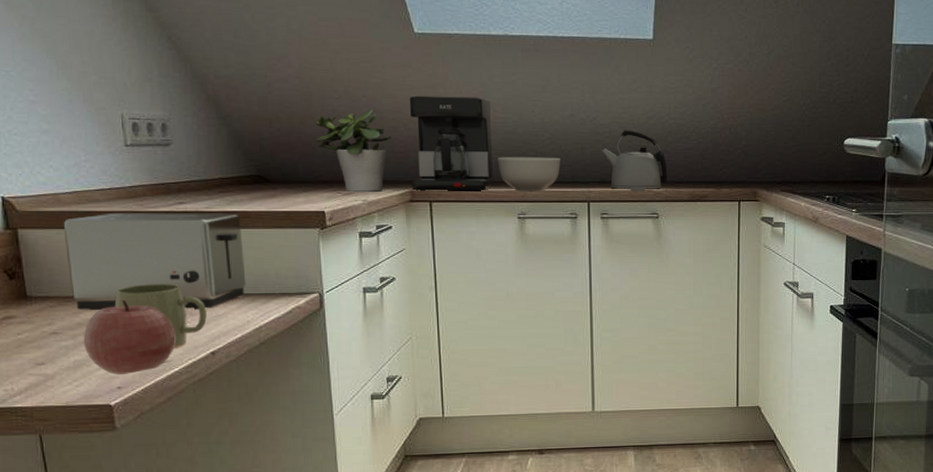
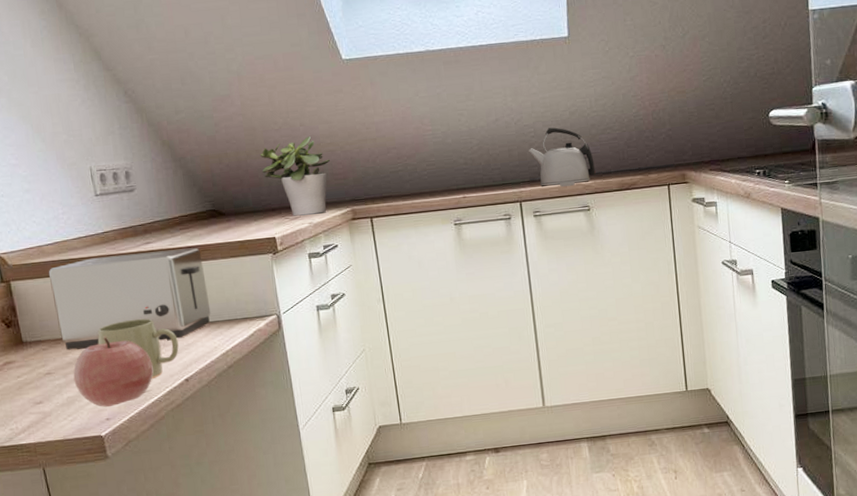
coffee maker: present [409,95,494,192] -> none [343,112,429,209]
bowl: present [497,157,561,192] -> none [430,162,491,199]

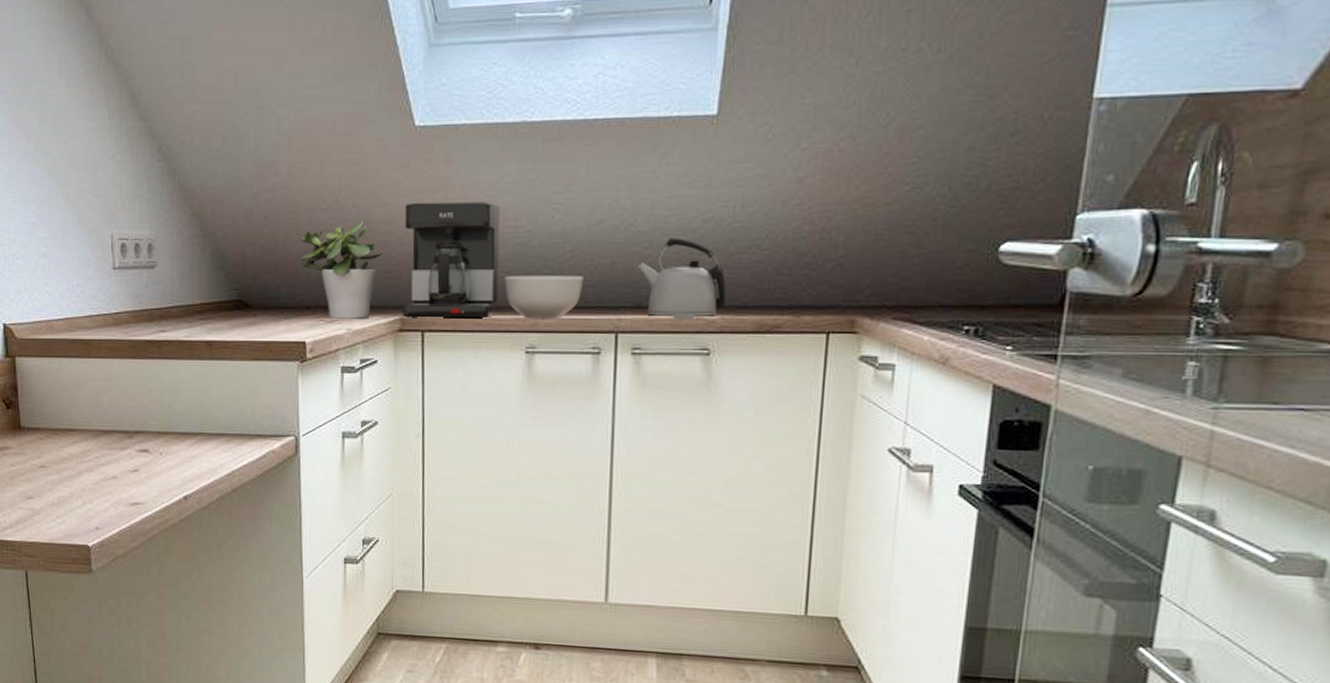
toaster: present [48,247,211,351] -> none [55,341,222,448]
fruit: present [73,335,154,407] -> none [67,432,151,514]
mug: present [97,318,179,380] -> none [96,418,181,491]
coffee maker: none [343,112,429,209] -> present [402,201,500,320]
bowl: none [430,162,491,199] -> present [504,275,583,320]

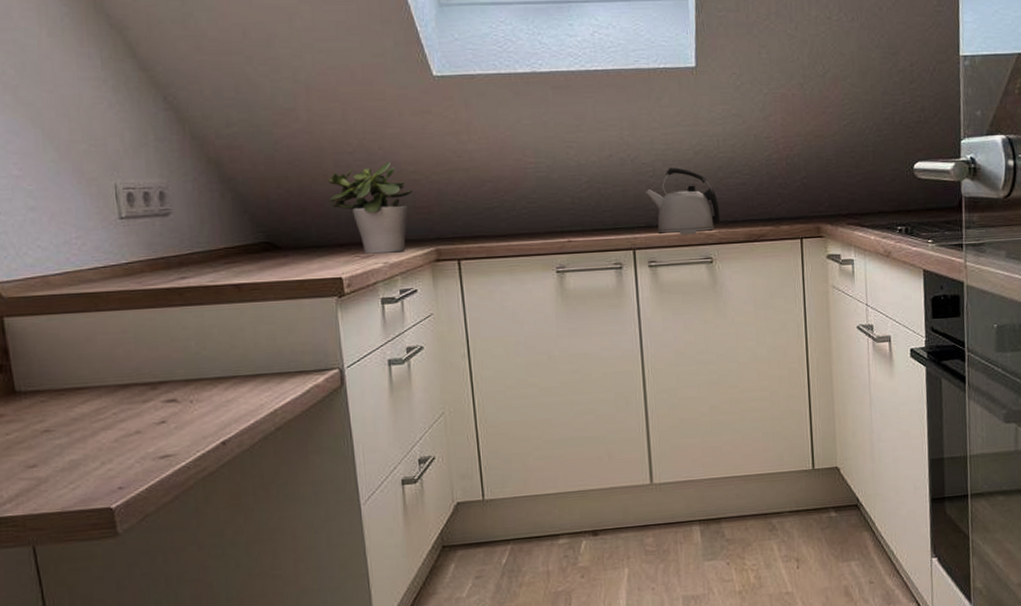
coffee maker: present [402,201,500,320] -> none [430,141,529,250]
bowl: present [504,275,583,320] -> none [531,202,601,243]

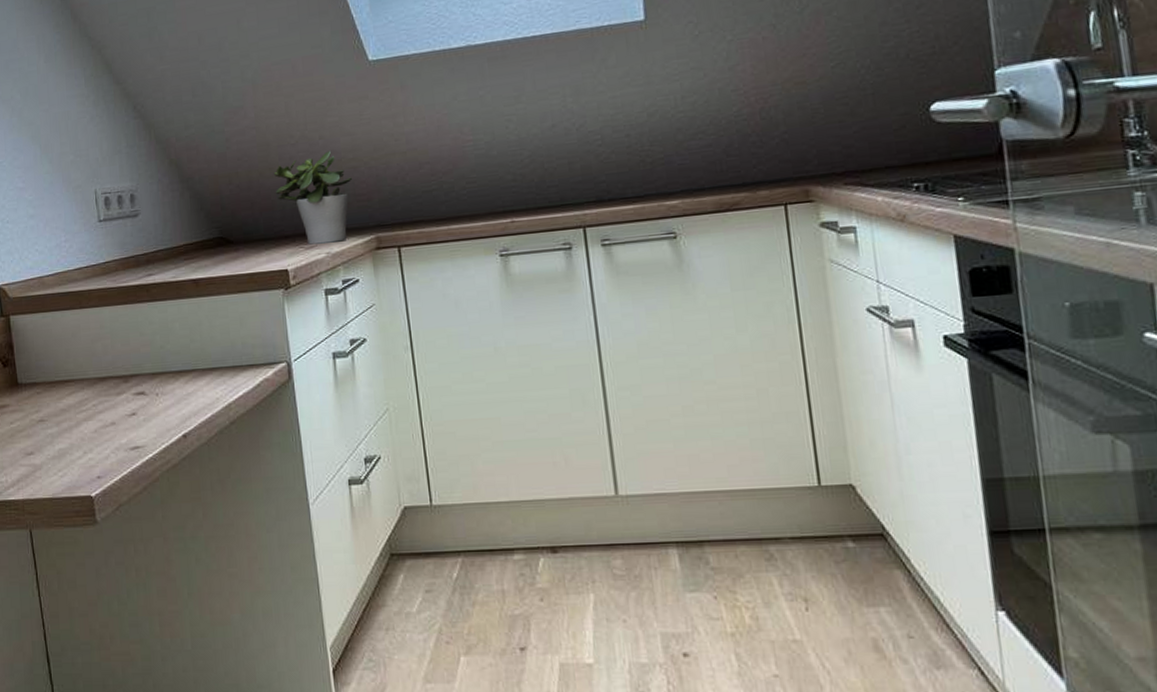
kettle: present [644,167,721,235] -> none [593,133,684,209]

